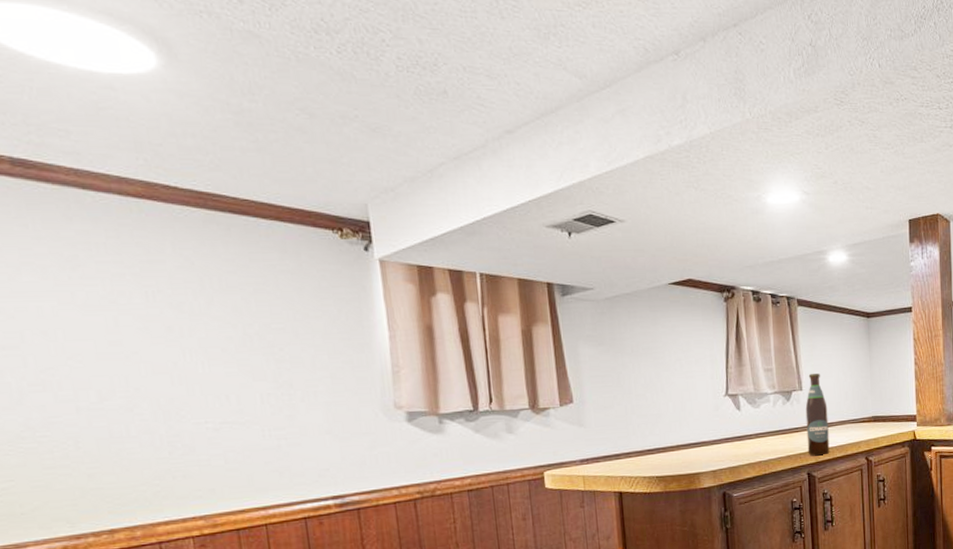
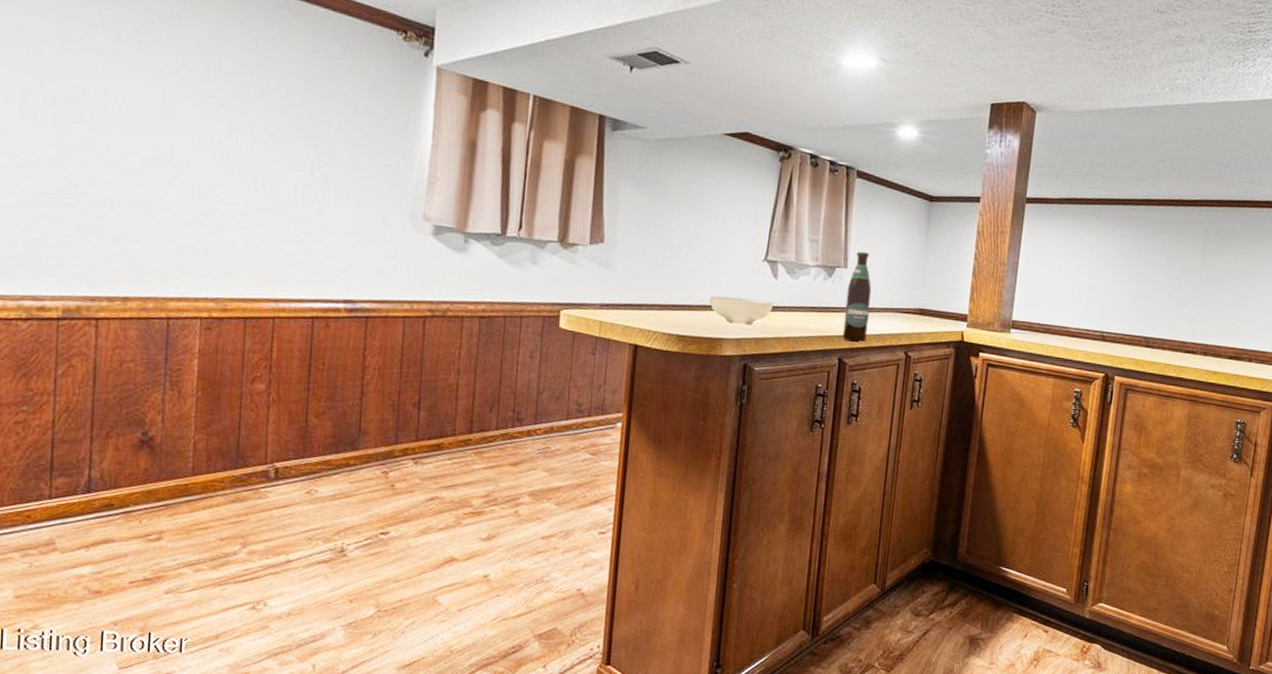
bowl: none [680,432,741,457] -> present [708,296,774,324]

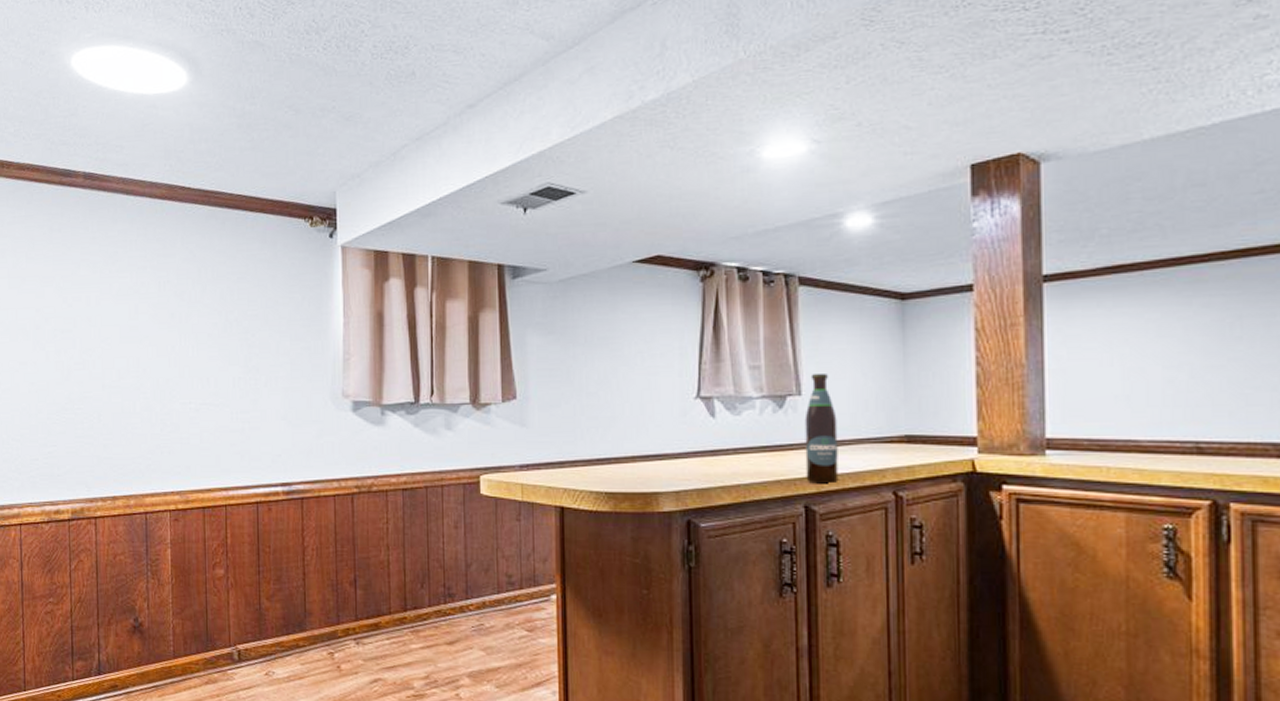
bowl: present [708,296,774,324] -> none [636,443,715,473]

